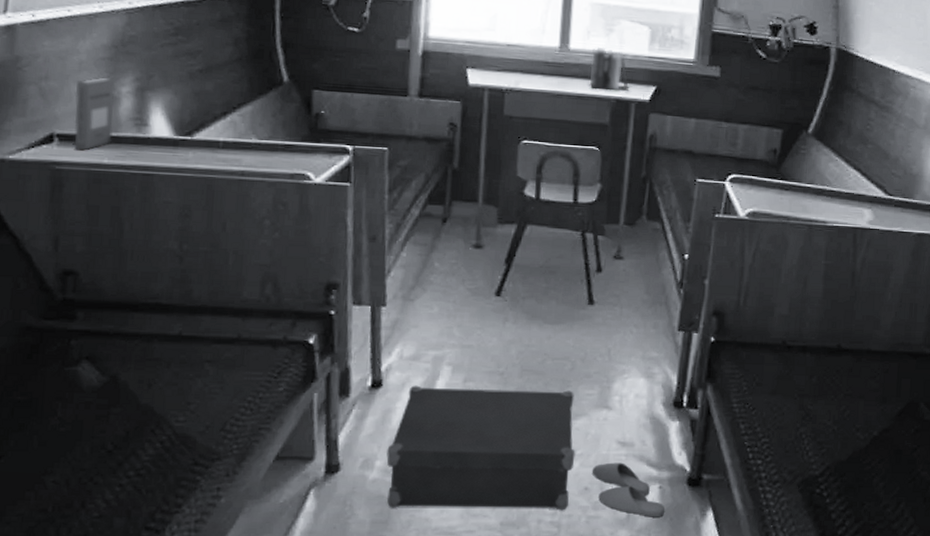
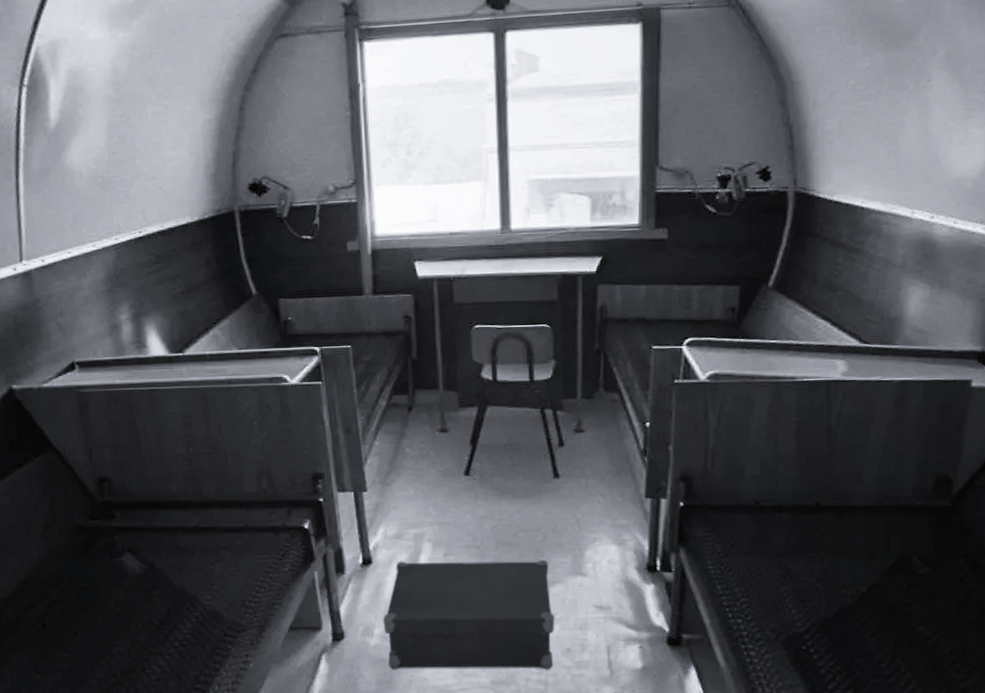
book: present [74,77,114,151] -> none [85,308,121,375]
books: present [589,47,629,91] -> none [533,224,574,268]
slippers: present [592,462,665,517] -> none [572,625,646,675]

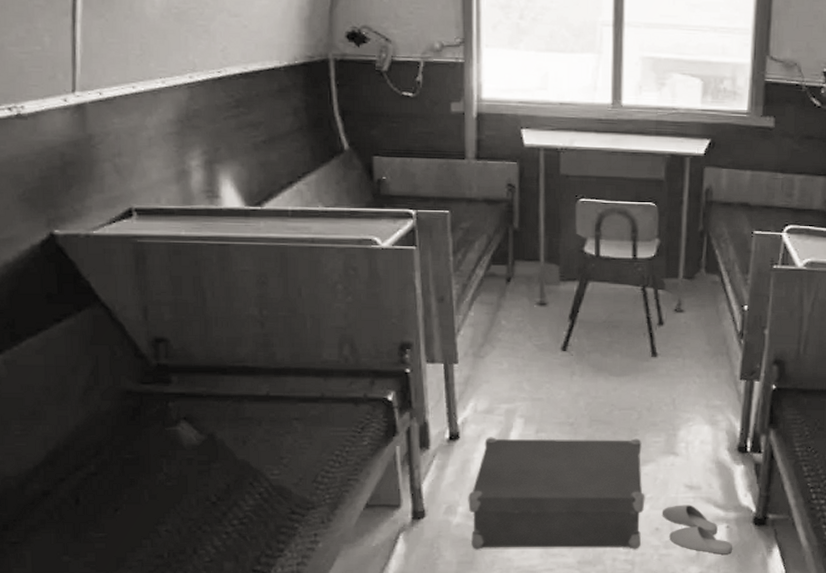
slippers: none [572,625,646,675] -> present [661,505,732,555]

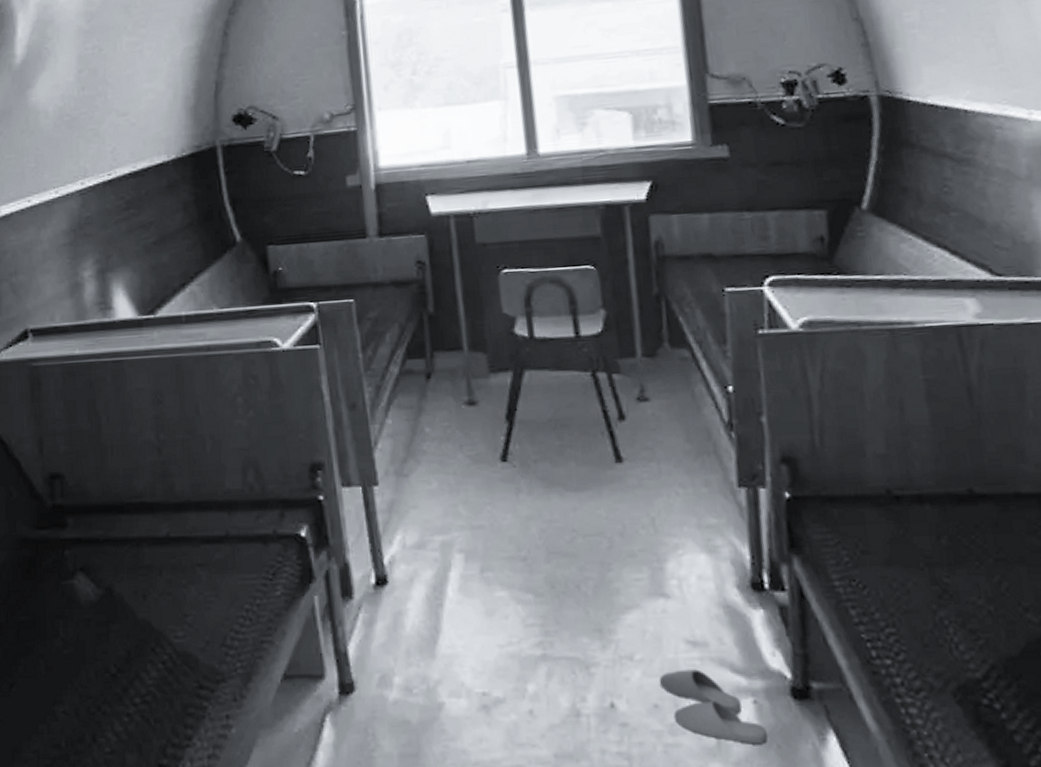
suitcase: present [468,437,645,550] -> none [404,575,637,737]

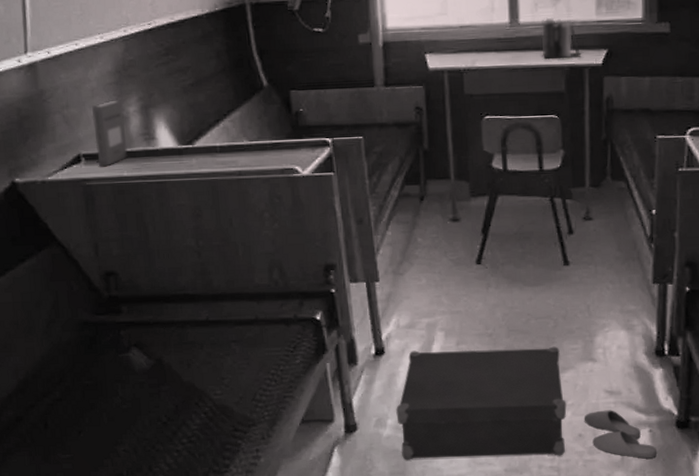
book: none [42,263,82,344] -> present [92,100,129,167]
suitcase: none [404,575,637,737] -> present [396,346,567,461]
books: none [566,146,618,197] -> present [541,18,581,60]

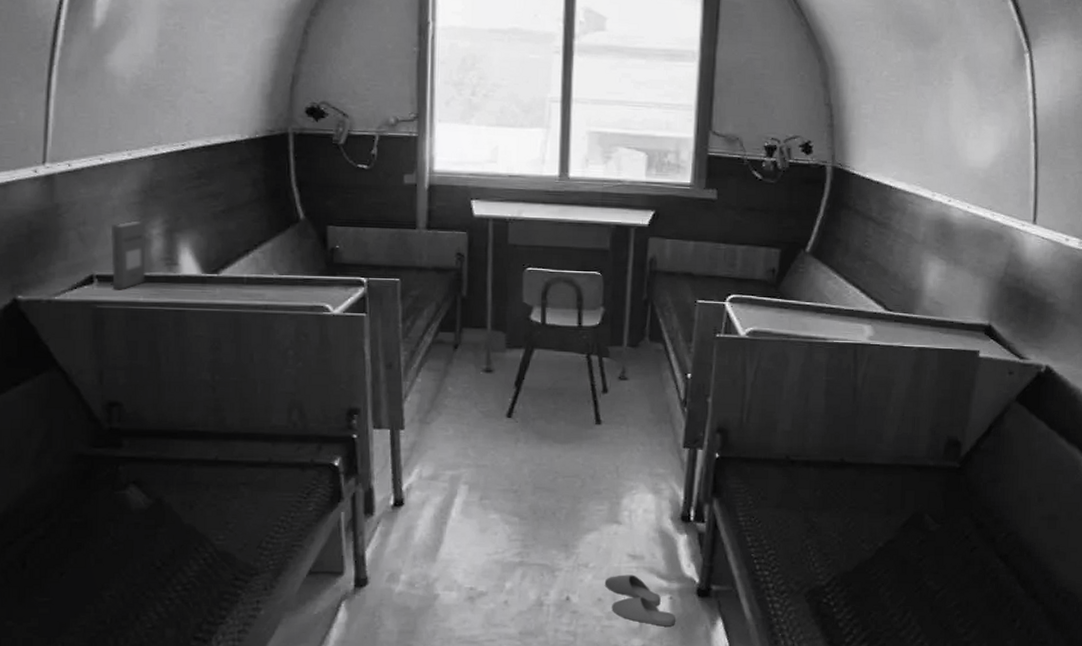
suitcase: present [396,346,567,461] -> none [411,503,588,620]
books: present [541,18,581,60] -> none [589,175,628,217]

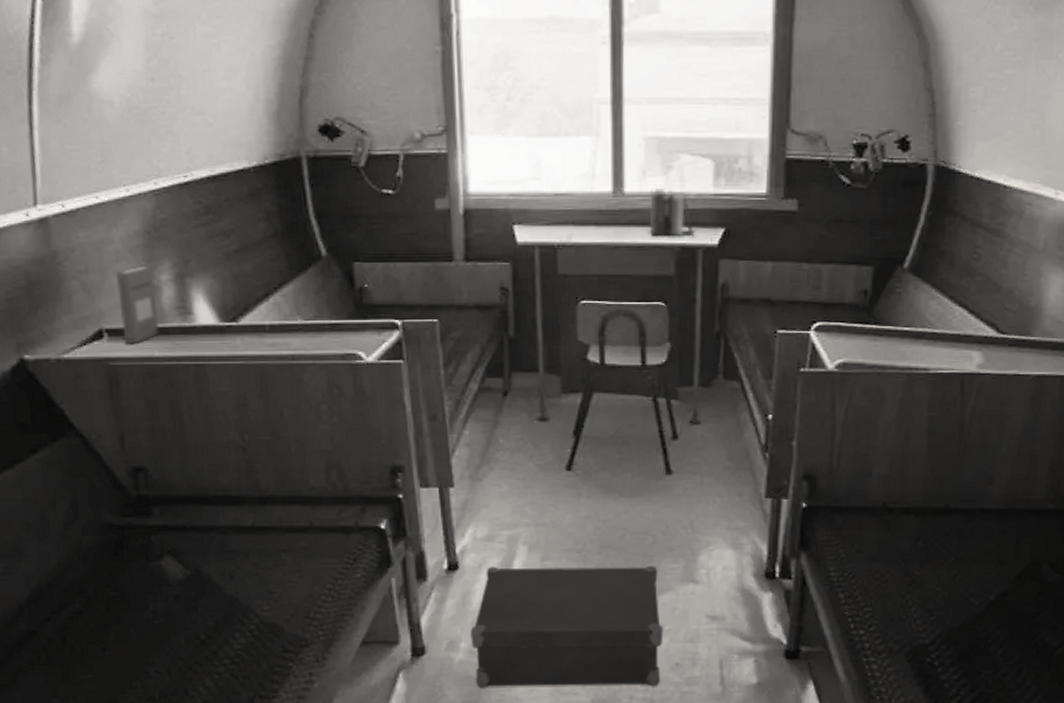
suitcase: none [411,503,588,620] -> present [470,565,663,688]
books: none [589,175,628,217] -> present [649,189,694,237]
slippers: present [604,574,675,627] -> none [682,637,762,691]

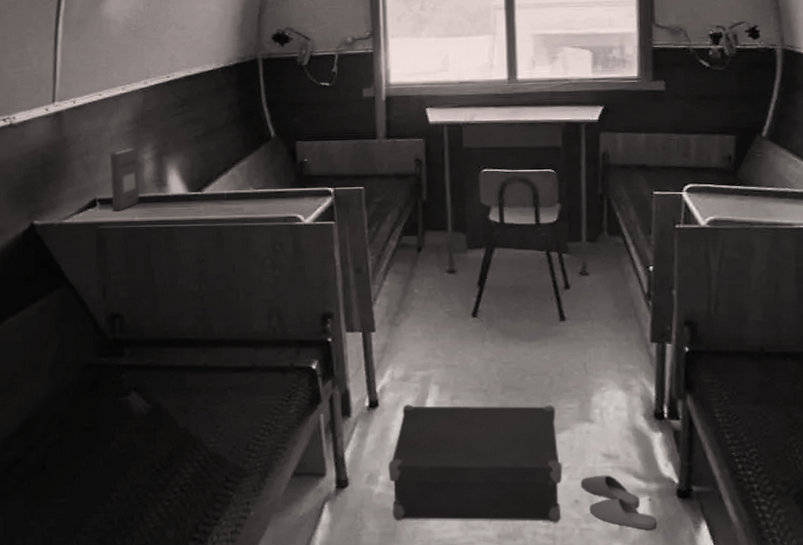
books: present [649,189,694,237] -> none [538,75,577,115]
slippers: none [682,637,762,691] -> present [580,475,657,530]

